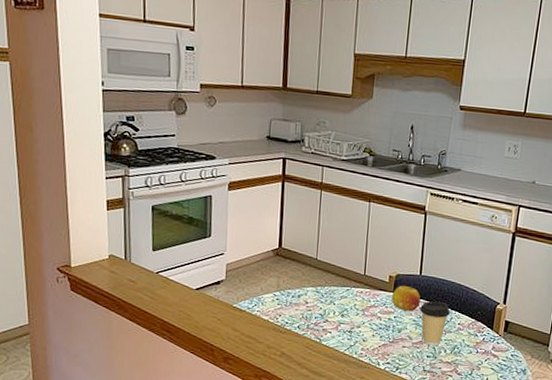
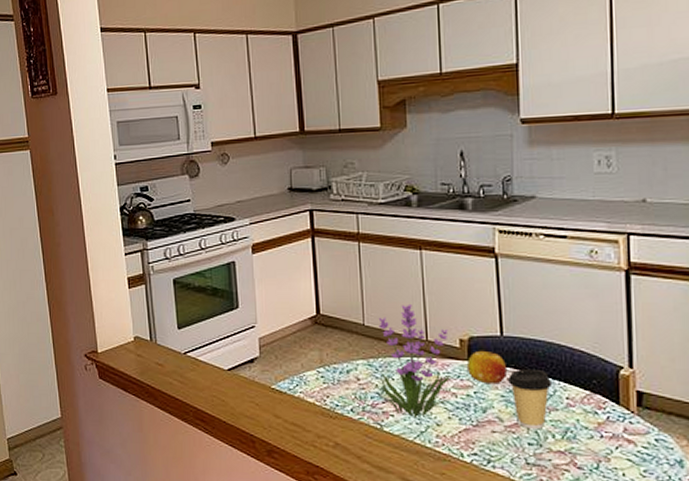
plant: none [319,244,382,335] -> present [375,303,451,419]

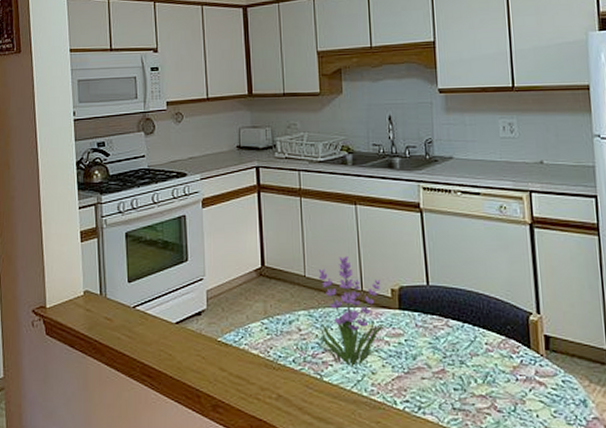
fruit: present [466,350,508,385] -> none [397,299,434,332]
coffee cup: present [507,369,552,429] -> none [433,317,472,374]

